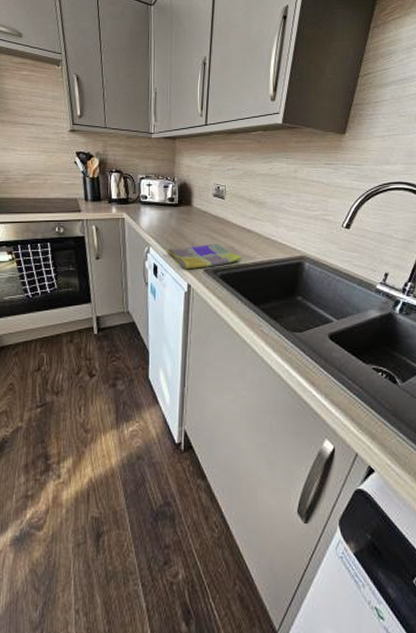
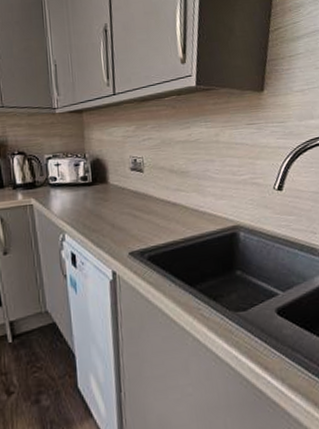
dish towel: present [166,244,241,270] -> none [84,222,170,255]

